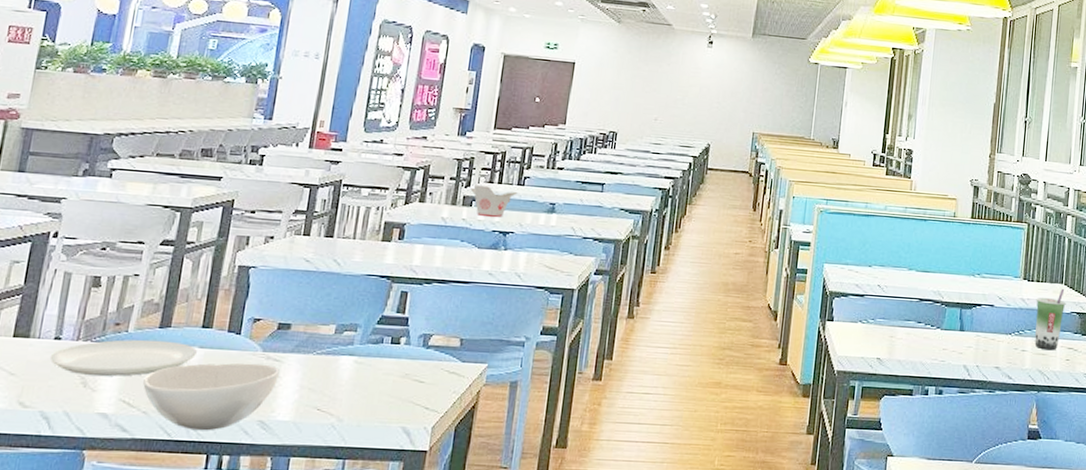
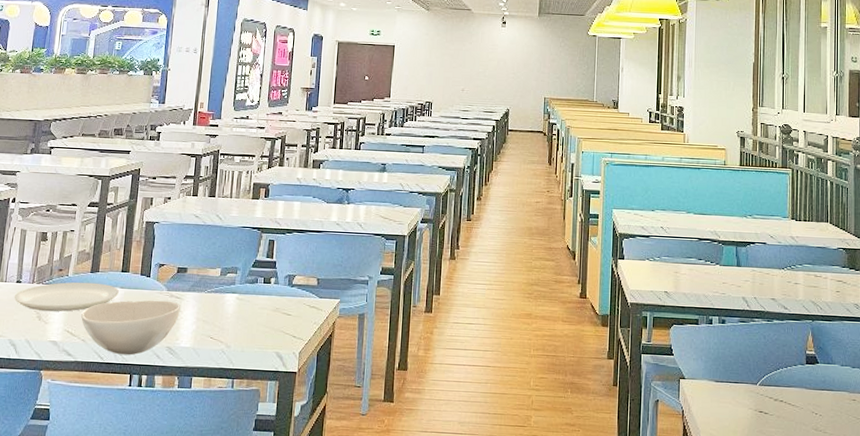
takeout container: present [470,185,518,218] -> none [318,150,355,178]
beverage cup: present [1034,288,1066,351] -> none [804,226,833,283]

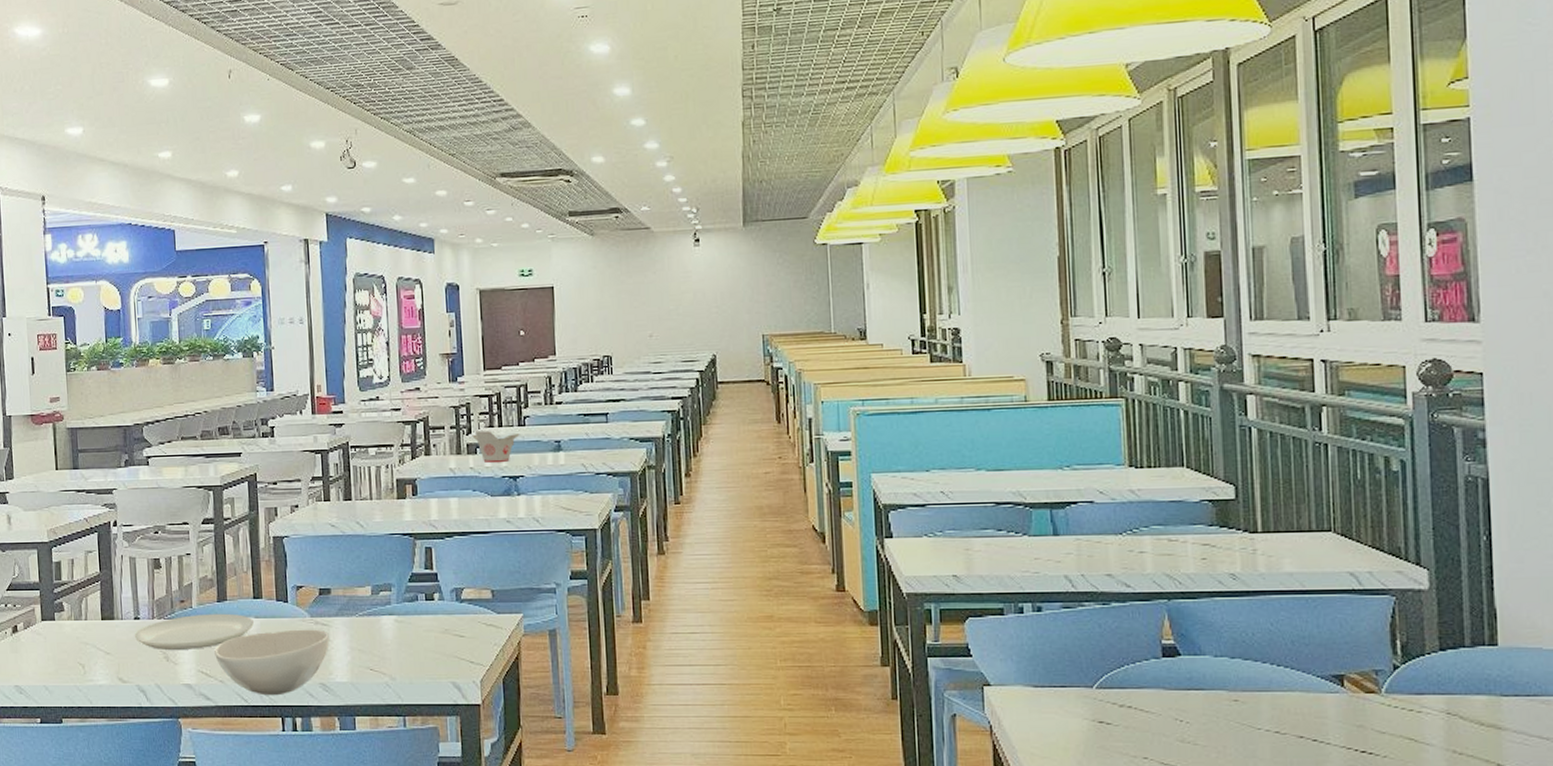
takeout container: none [318,150,355,178] -> present [472,430,520,464]

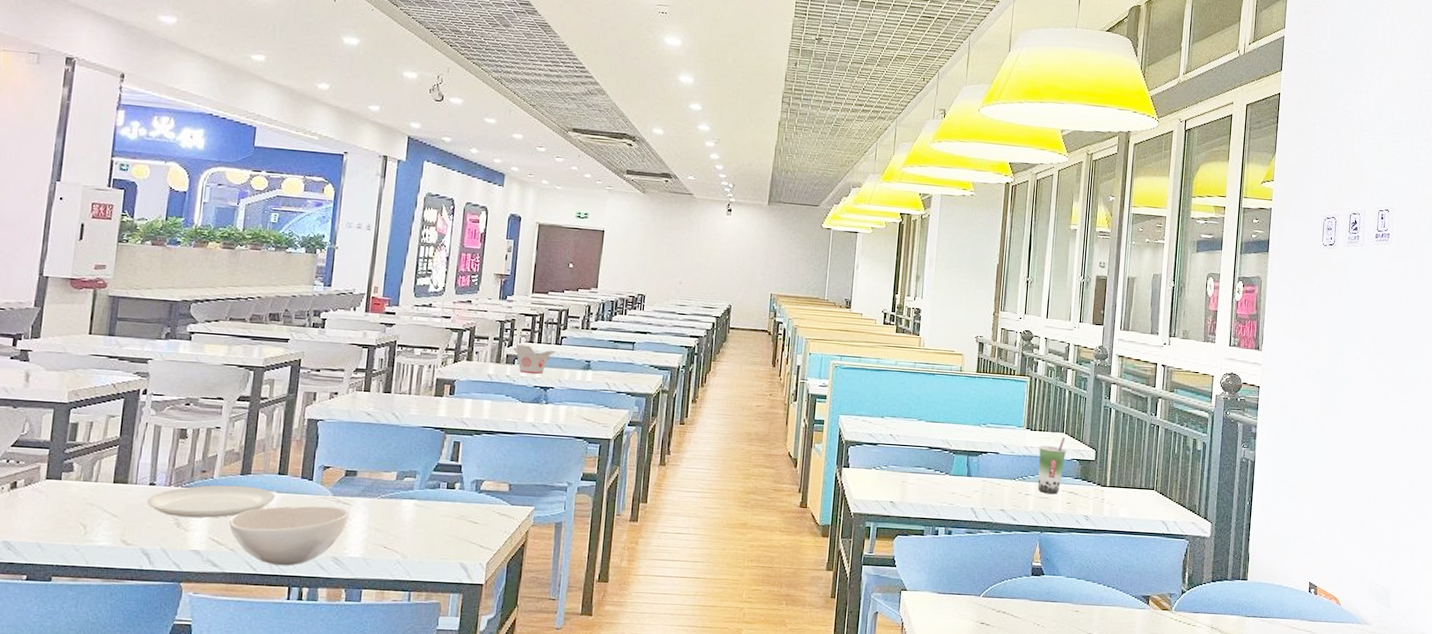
beverage cup: none [1149,472,1192,549] -> present [1037,437,1067,495]

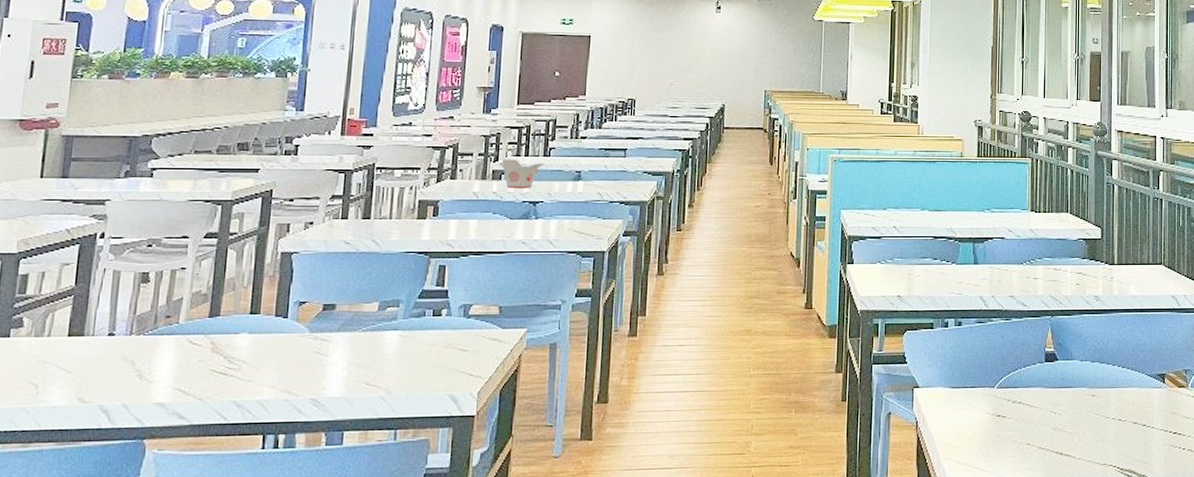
plate: present [146,485,275,518] -> none [105,329,247,367]
soup bowl: present [229,505,349,566] -> none [197,344,327,413]
beverage cup: present [1037,437,1067,495] -> none [1044,217,1073,277]

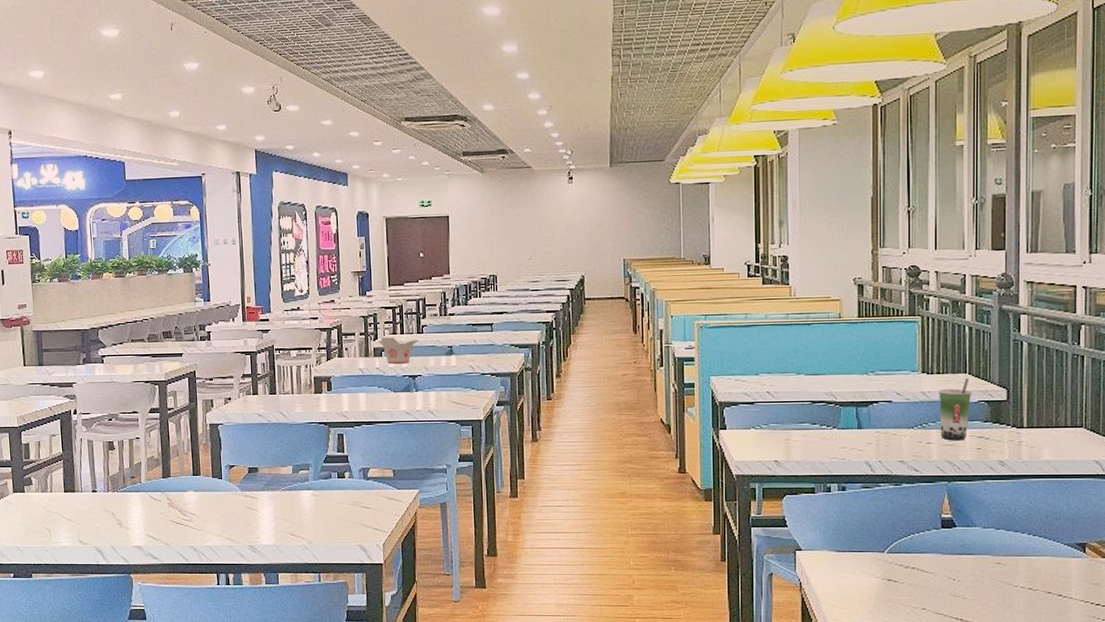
beverage cup: none [1044,217,1073,277] -> present [938,377,972,441]

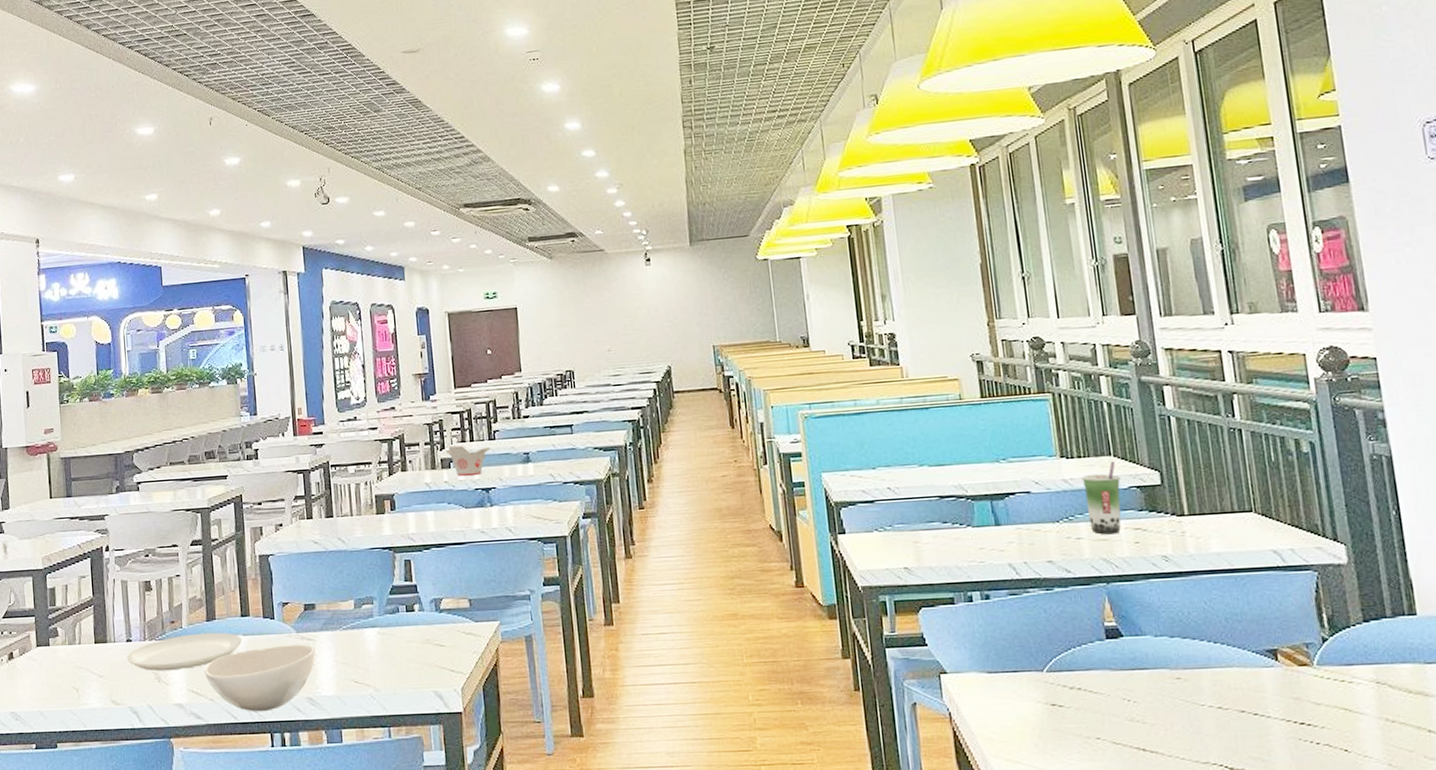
plate: none [92,488,193,517] -> present [126,632,242,671]
soup bowl: none [160,501,257,556] -> present [204,644,315,712]

